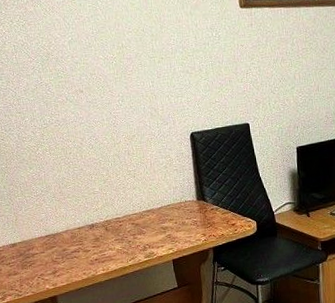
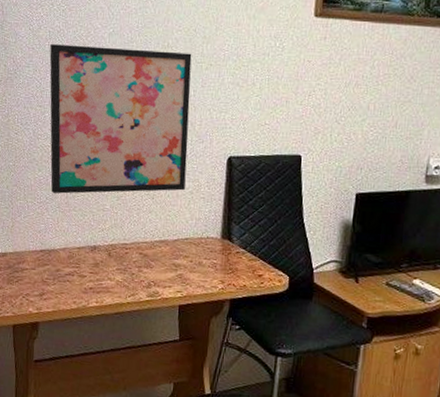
wall art: none [17,50,160,187] -> present [49,44,192,194]

